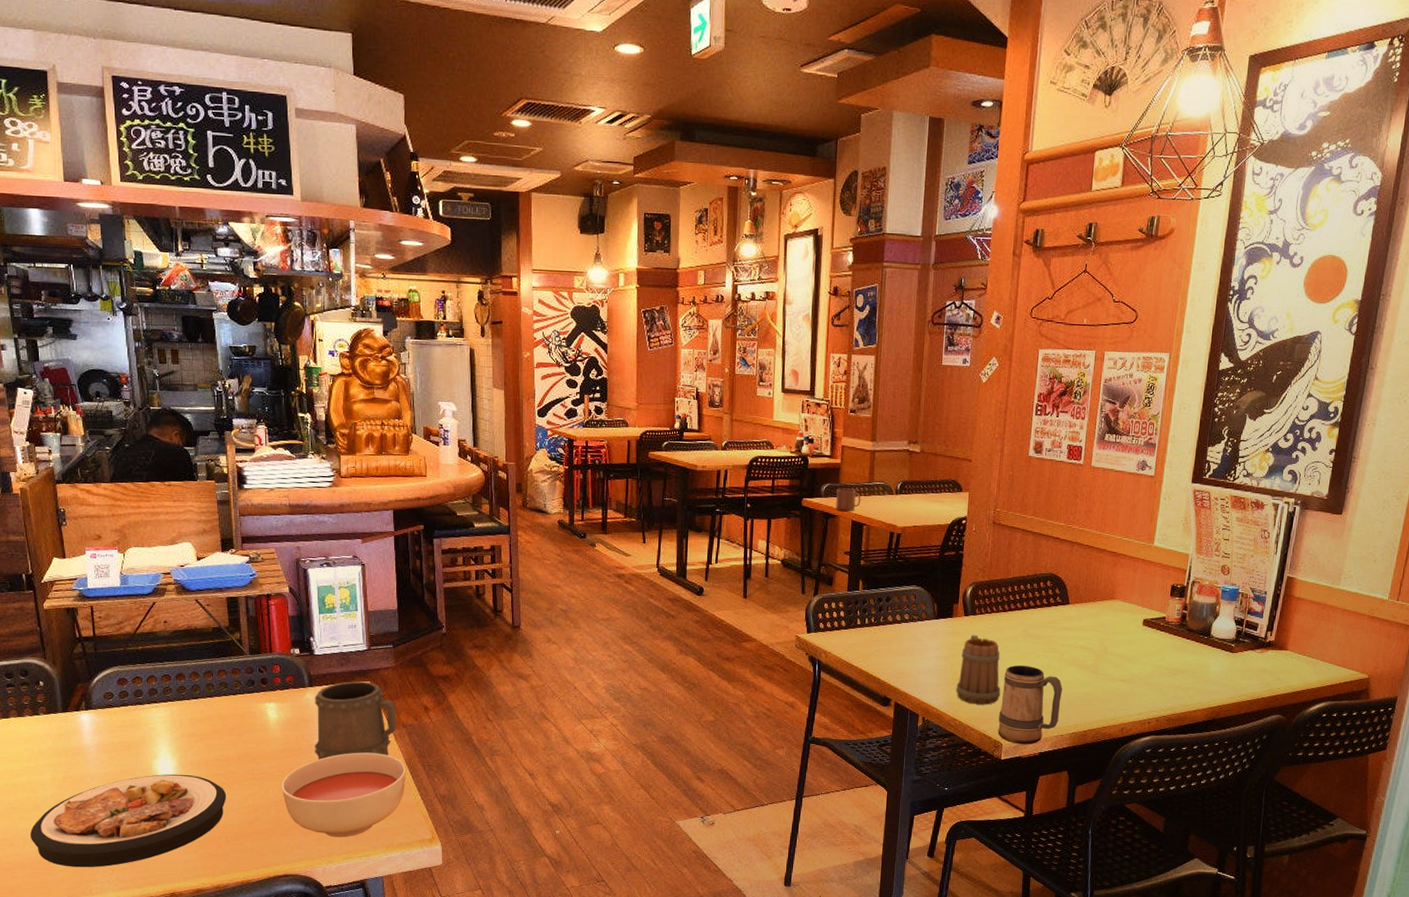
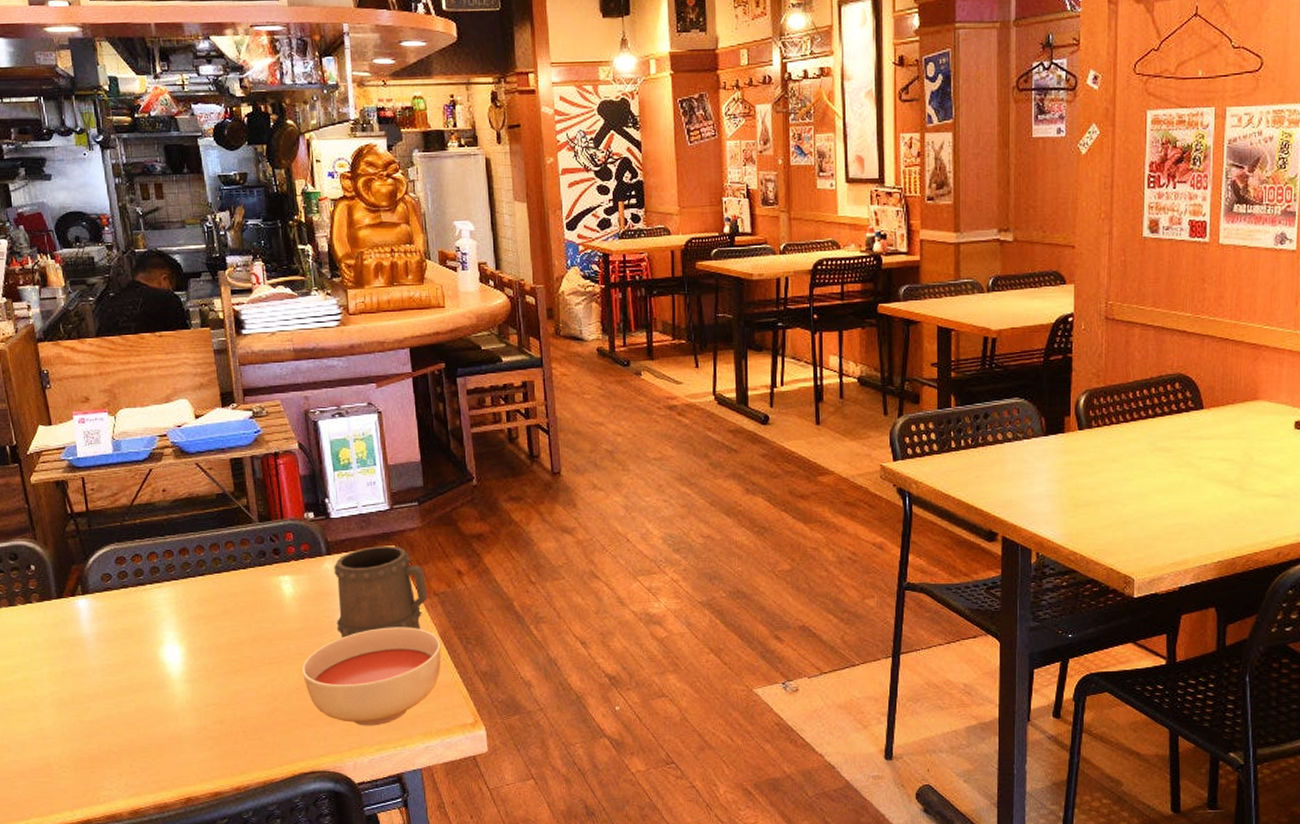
plate: present [30,774,227,868] -> none [29,662,243,773]
mug: present [836,488,861,511] -> none [917,289,947,316]
beer mug: present [956,635,1001,705] -> none [1074,452,1128,534]
beer mug: present [998,665,1063,745] -> none [1127,485,1203,579]

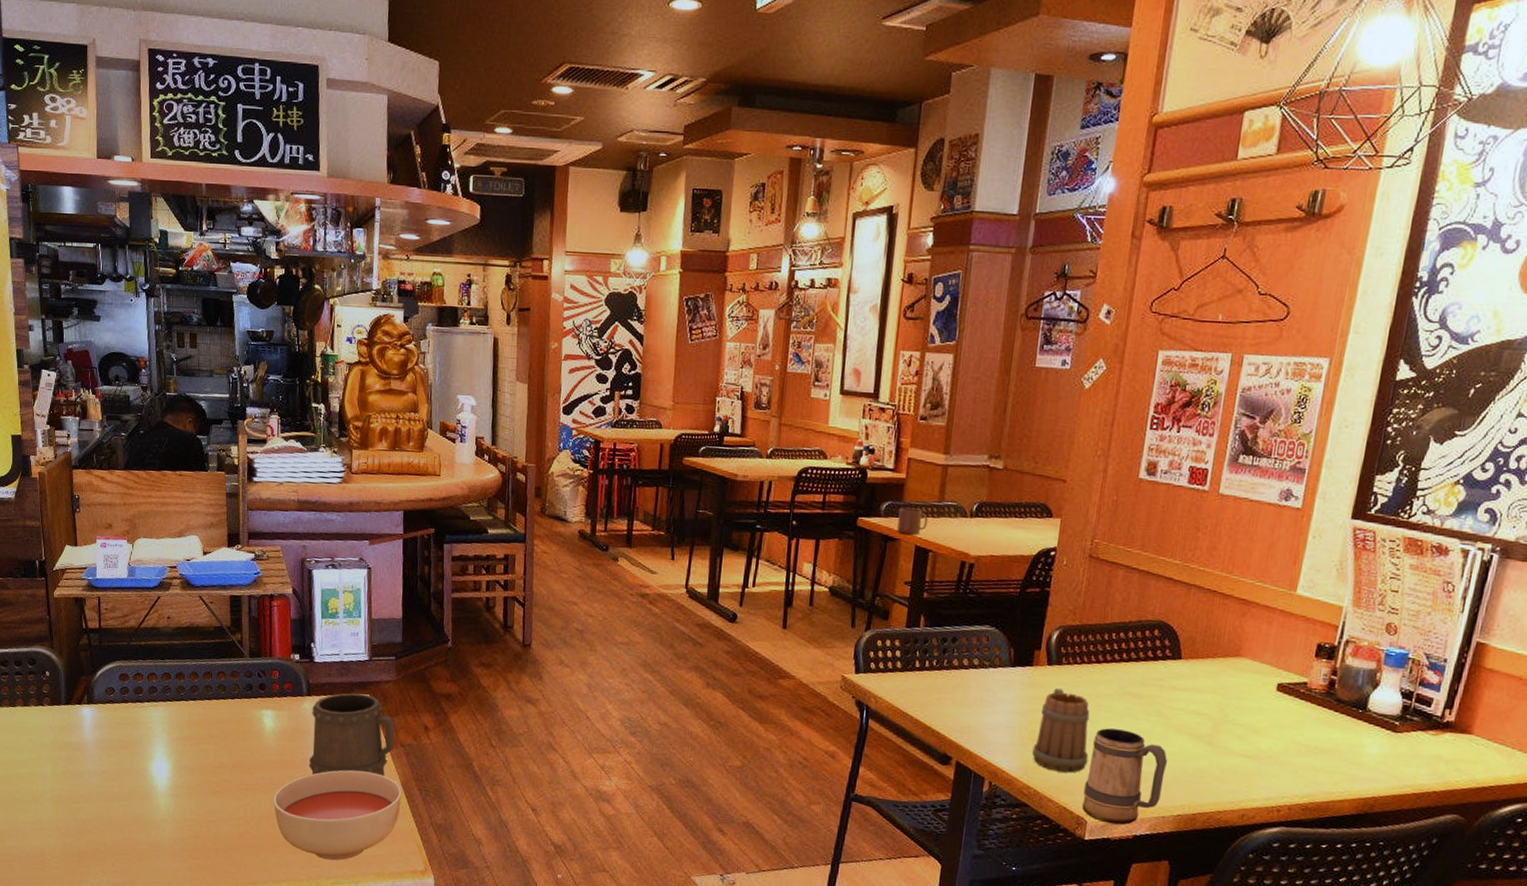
mug: none [917,289,947,316] -> present [897,507,928,535]
beer mug: none [1074,452,1128,534] -> present [1032,688,1090,773]
beer mug: none [1127,485,1203,579] -> present [1082,728,1168,826]

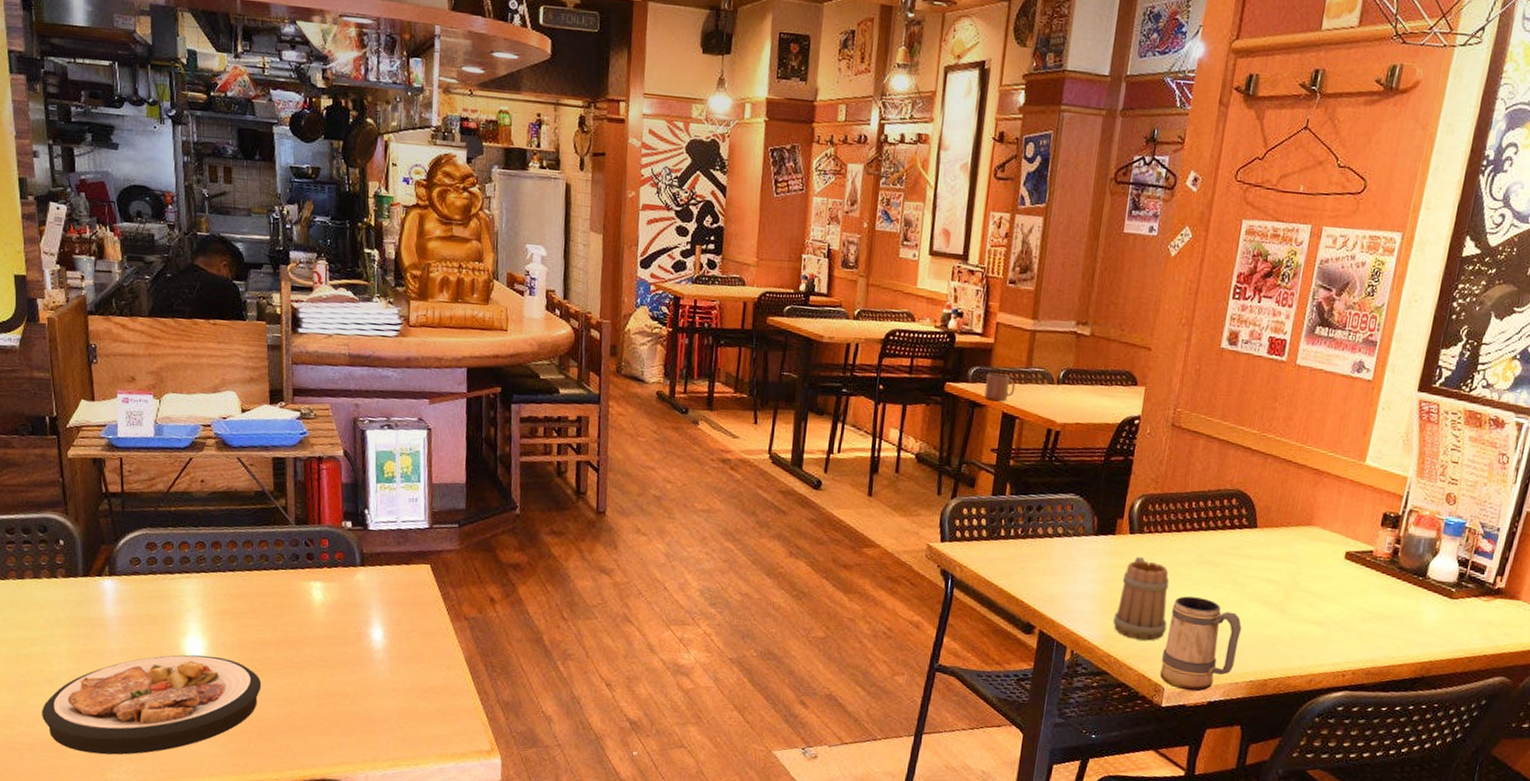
plate: none [29,776,219,868] -> present [42,654,262,755]
bowl: present [273,770,402,861] -> none [323,645,466,742]
beer mug: present [308,693,395,776] -> none [362,563,458,652]

